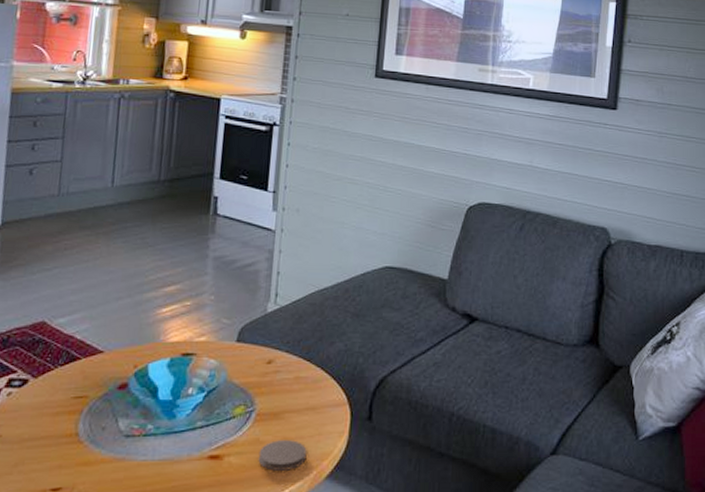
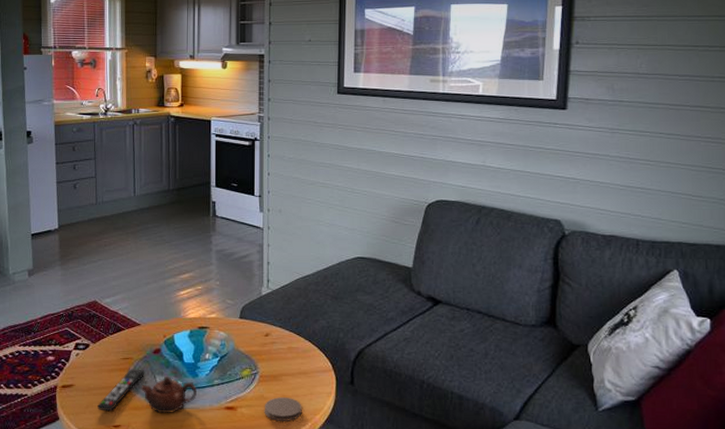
remote control: none [30,410,103,470] -> present [97,369,144,412]
teapot: none [94,418,173,468] -> present [140,375,198,413]

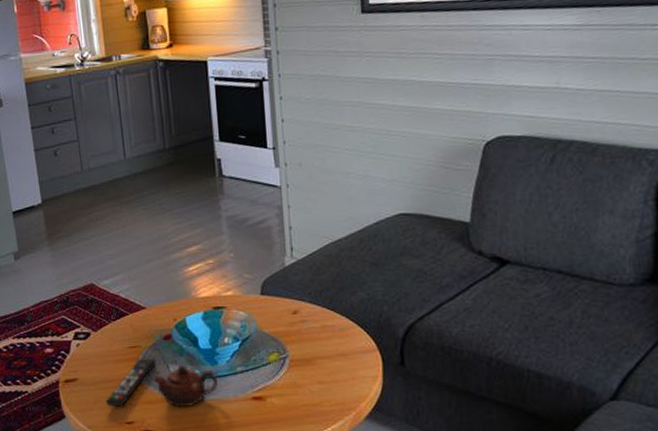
coaster: present [264,397,302,421] -> none [297,384,344,411]

